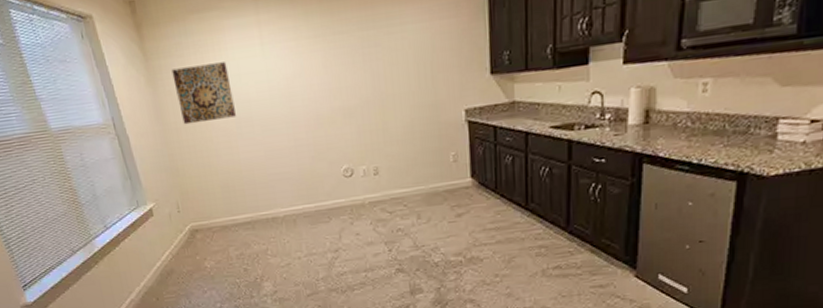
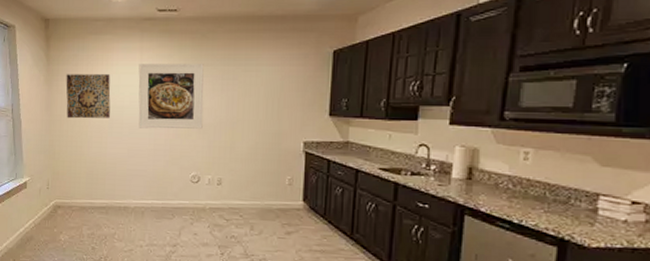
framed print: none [259,32,348,124] -> present [138,64,204,129]

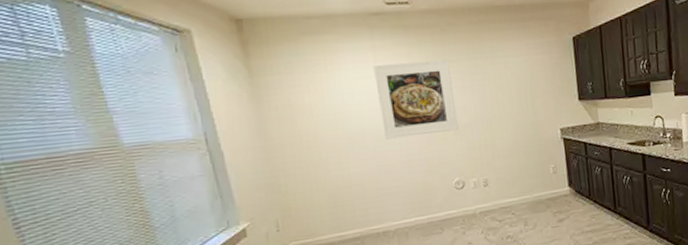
wall art: present [66,74,111,119] -> none [279,81,347,140]

